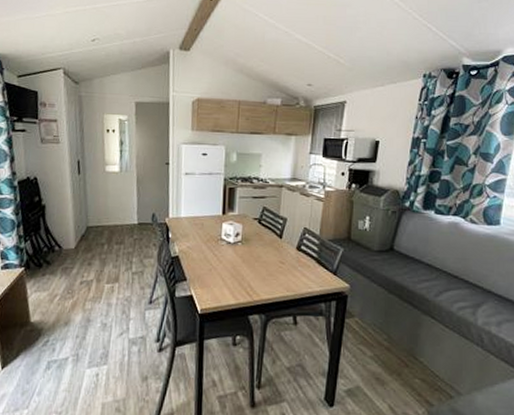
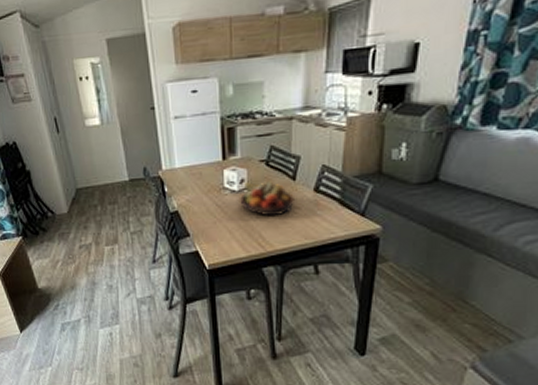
fruit bowl: none [234,236,281,269] -> present [240,181,296,217]

